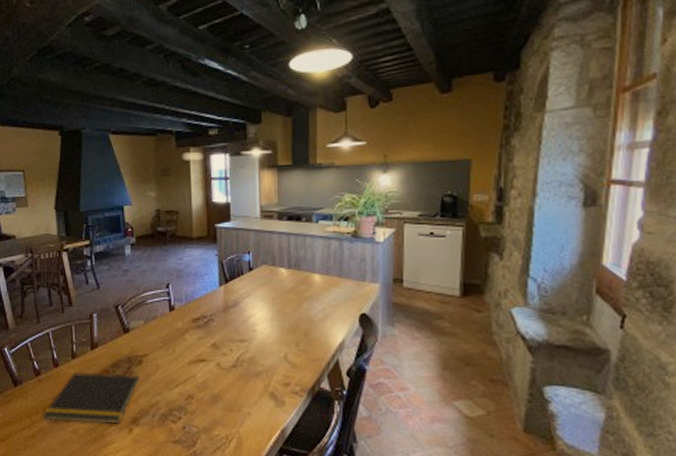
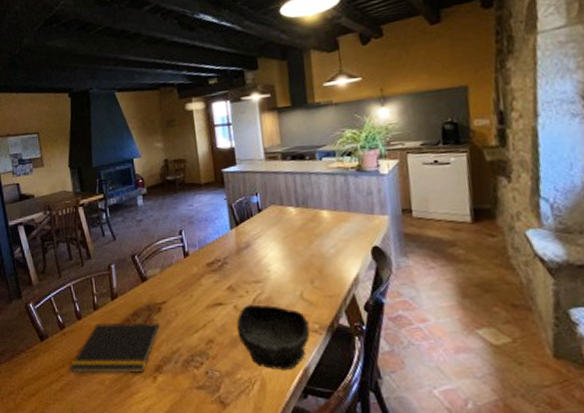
bowl: none [218,363,291,430] -> present [236,304,310,371]

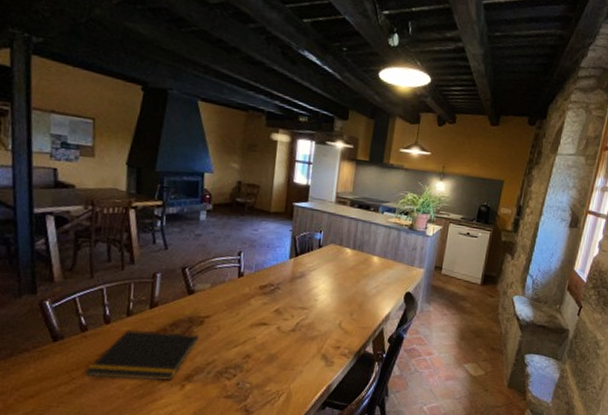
bowl: present [236,304,310,371] -> none [275,327,341,386]

